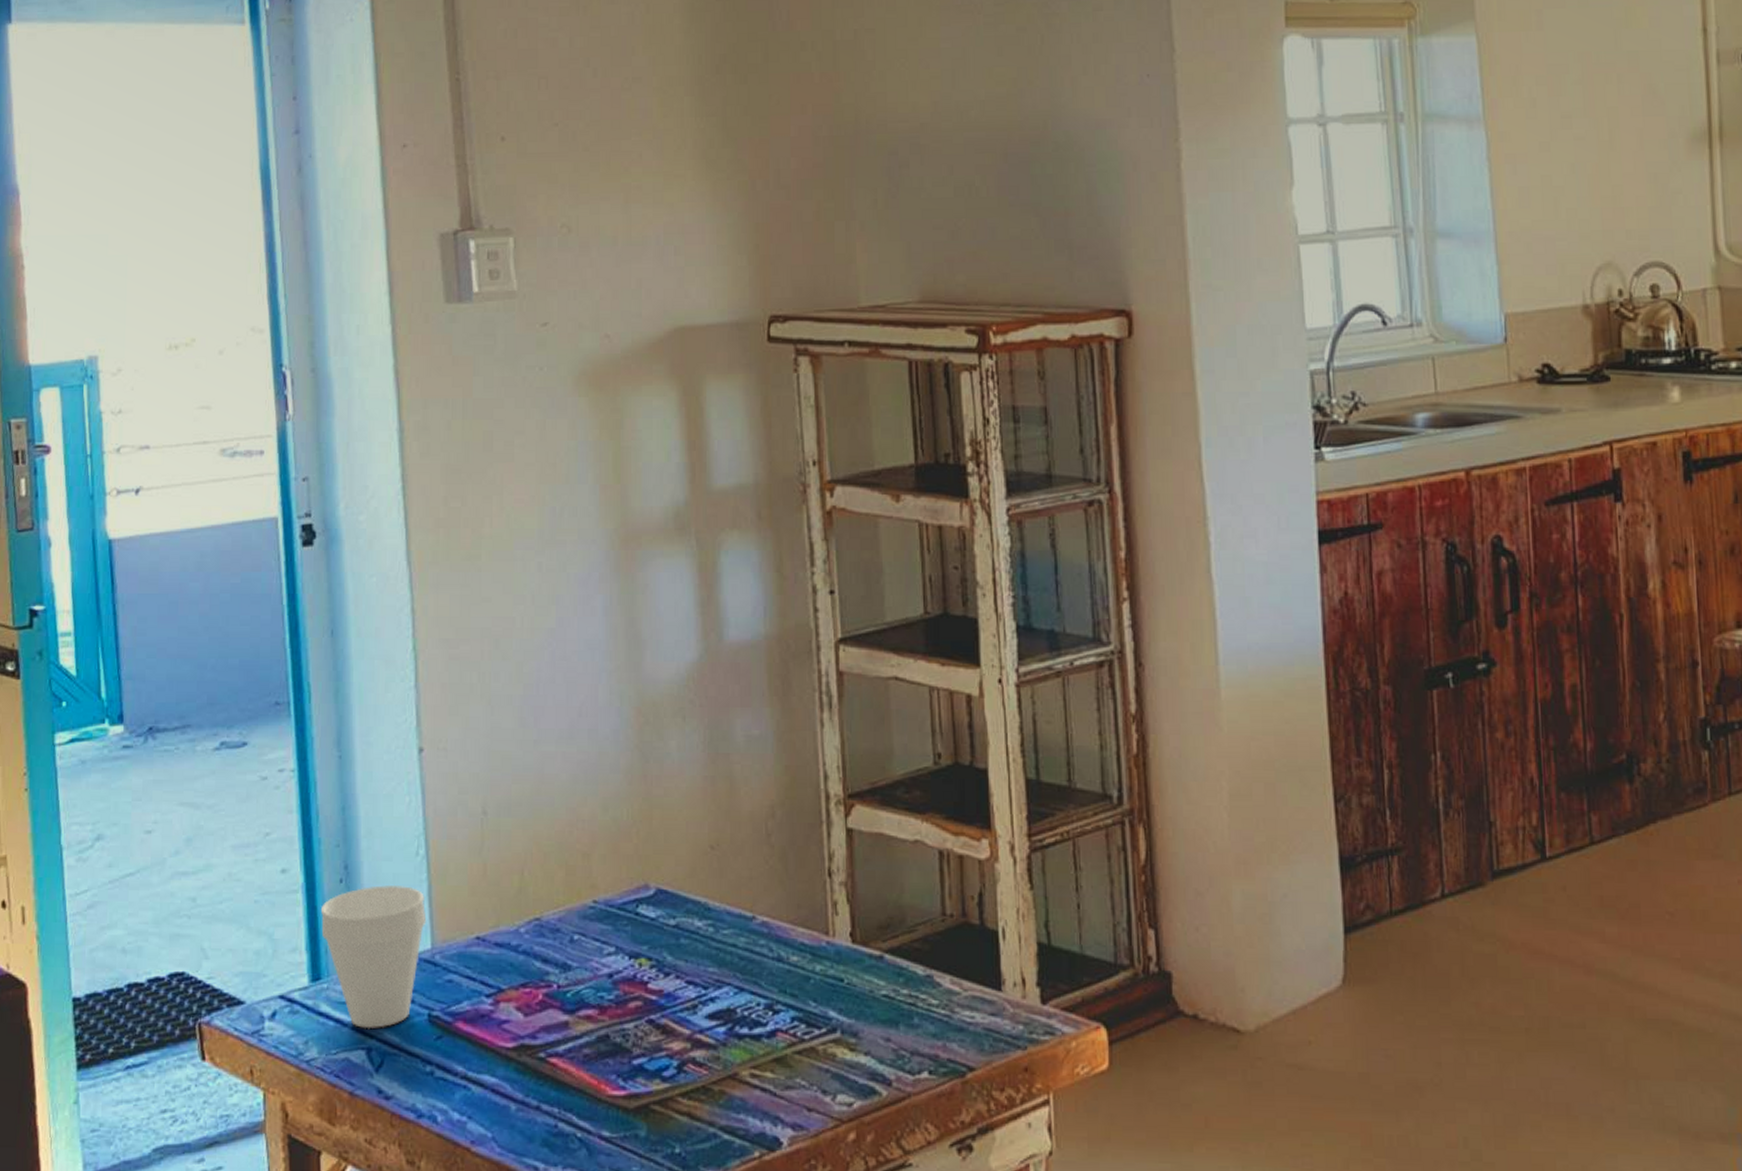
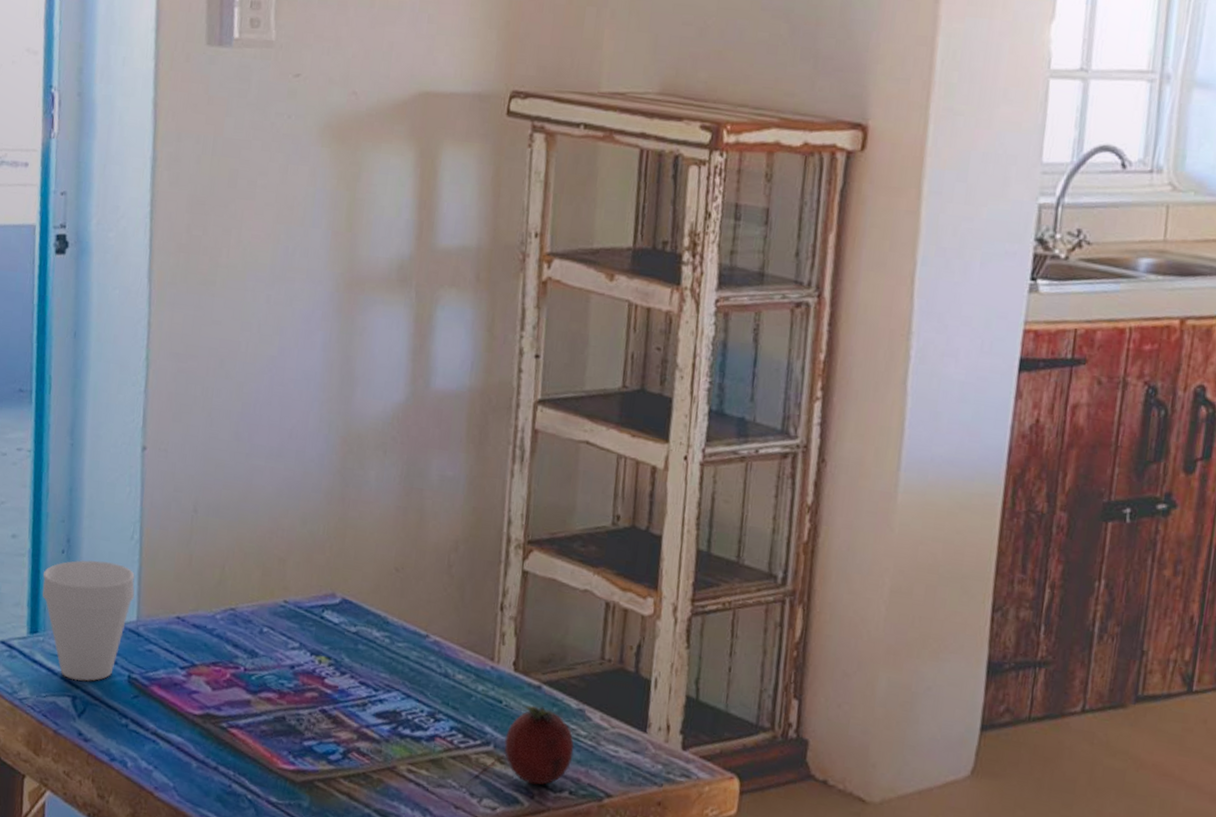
fruit: none [852,979,928,1069] -> present [504,705,574,785]

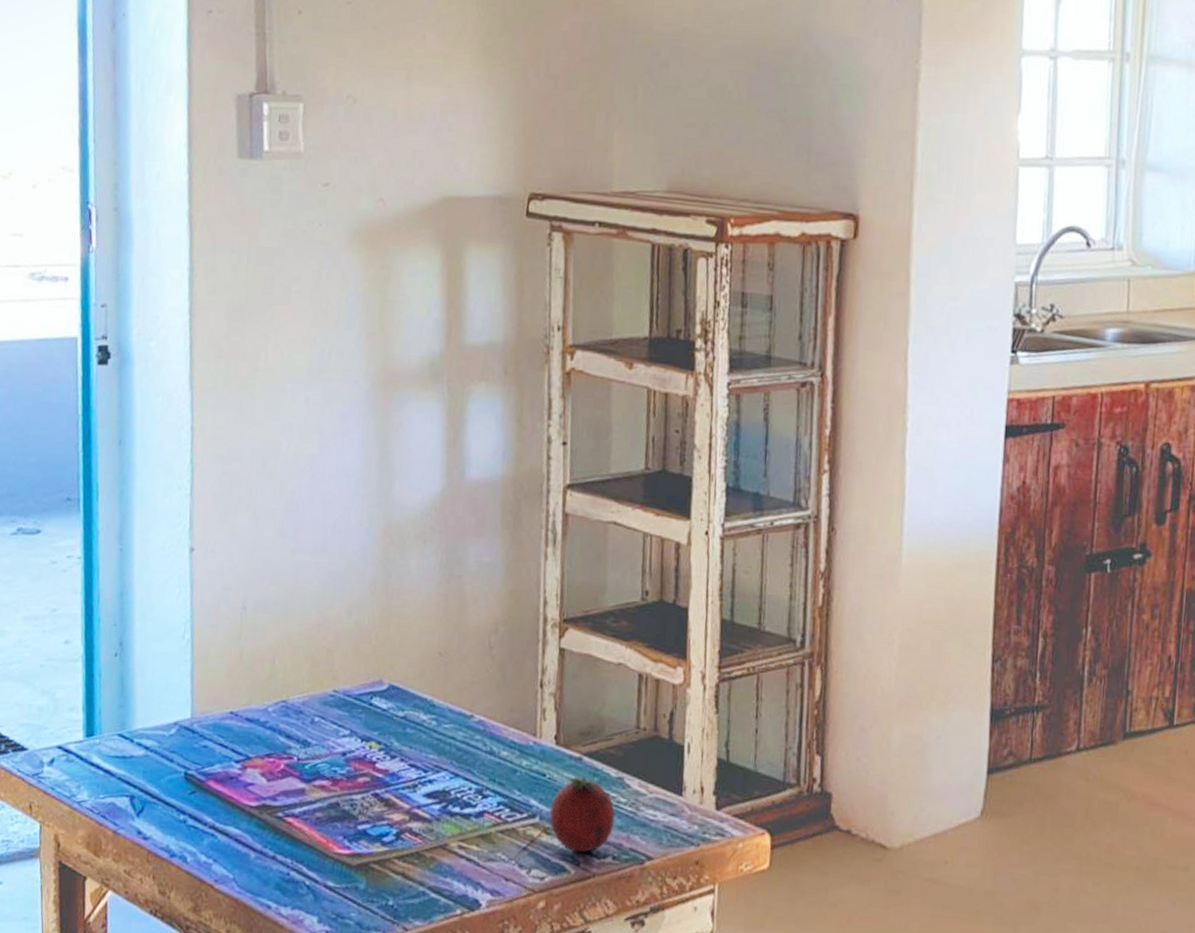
cup: present [42,559,135,681] -> none [97,661,188,781]

